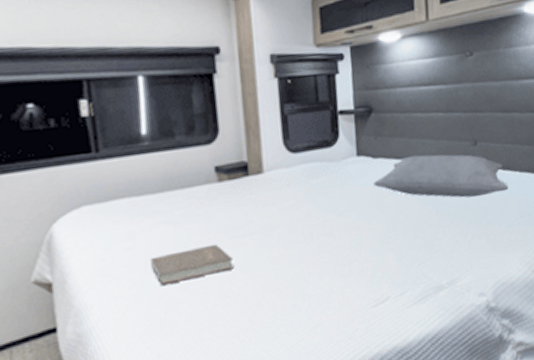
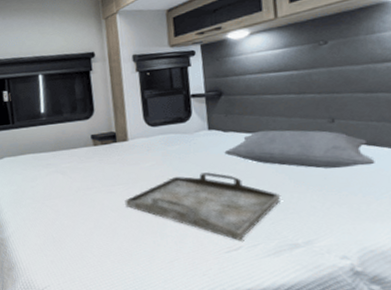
book: present [150,243,235,286] -> none [47,189,107,215]
serving tray: none [259,209,427,291] -> present [125,172,280,241]

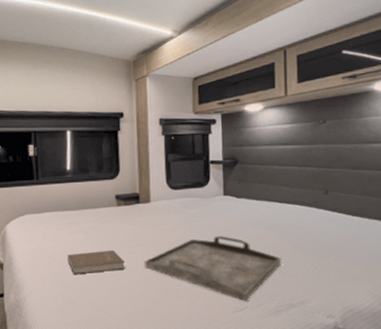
book: none [47,189,107,215] -> present [67,249,126,275]
pillow: present [224,130,375,169] -> none [236,198,358,236]

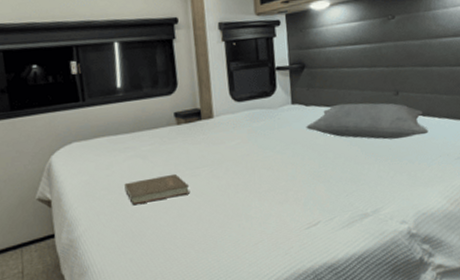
serving tray: present [144,236,281,302] -> none [210,148,354,216]
pillow: none [236,198,358,236] -> present [306,103,428,140]

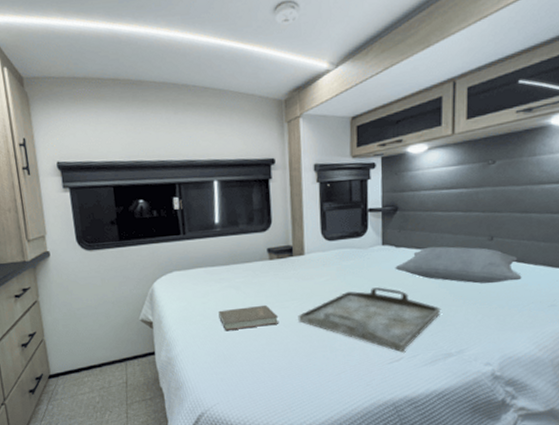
serving tray: none [210,148,354,216] -> present [298,287,440,353]

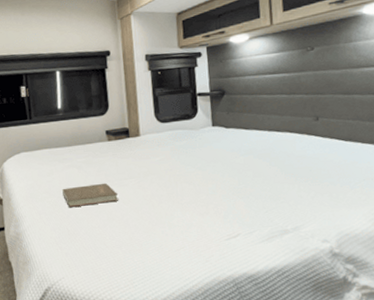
serving tray: present [298,287,440,353] -> none [136,165,273,229]
pillow: present [395,246,522,284] -> none [226,126,351,162]

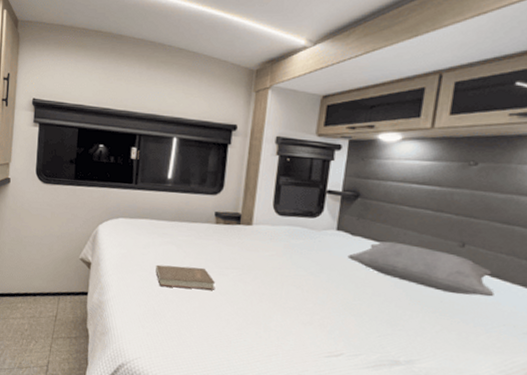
pillow: none [226,126,351,162] -> present [347,241,494,297]

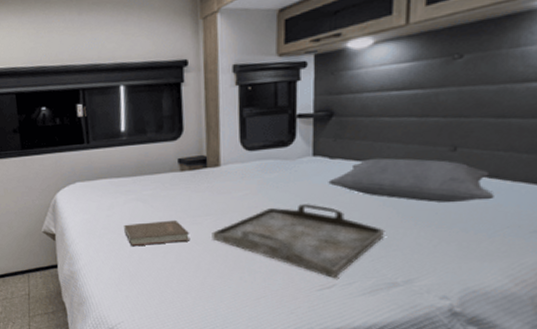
serving tray: none [235,271,393,348] -> present [212,204,384,279]

